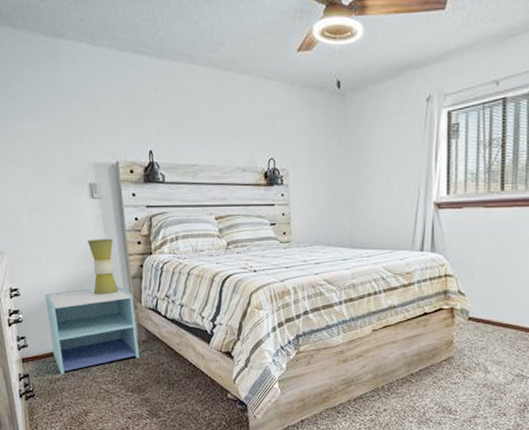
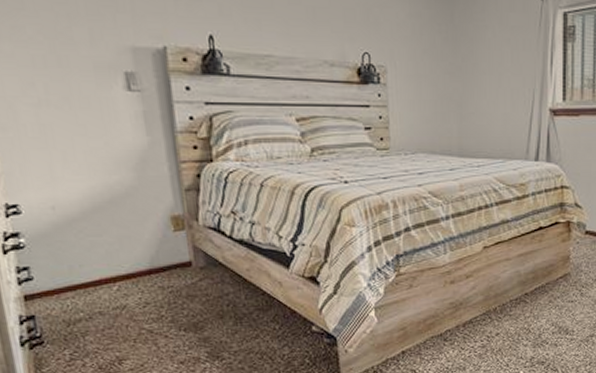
nightstand: present [45,286,140,374] -> none [59,200,196,313]
table lamp: present [87,238,119,295] -> none [122,141,167,212]

